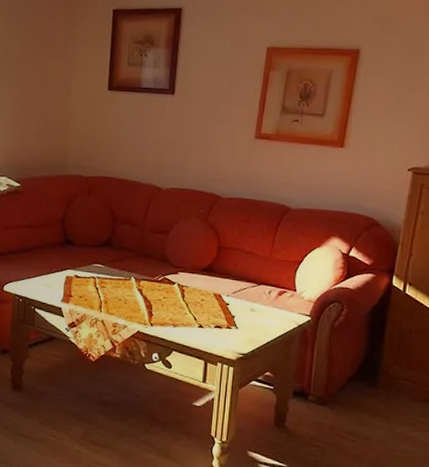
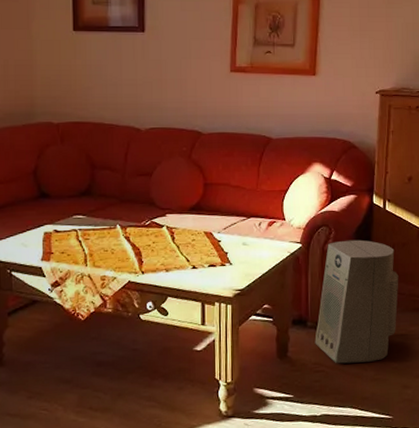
air purifier: none [314,319,413,446] -> present [315,239,399,364]

